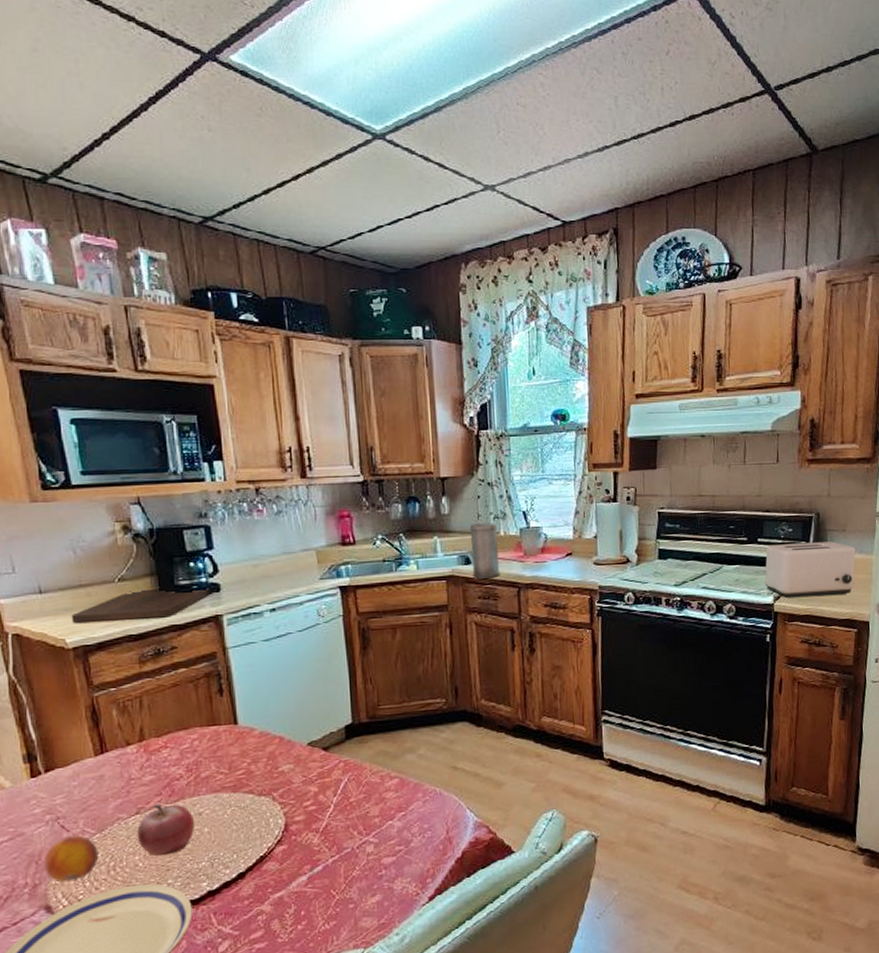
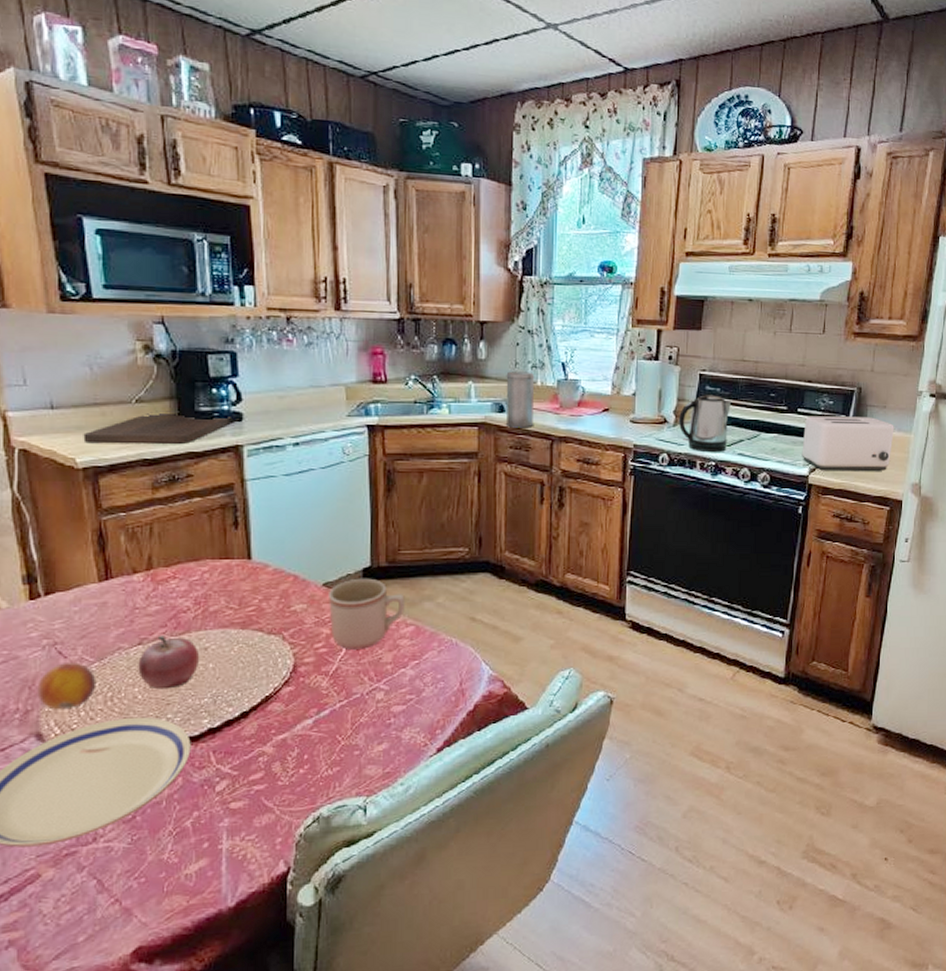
mug: none [314,734,388,806] -> present [329,578,405,650]
kettle: none [640,531,691,589] -> present [678,395,731,453]

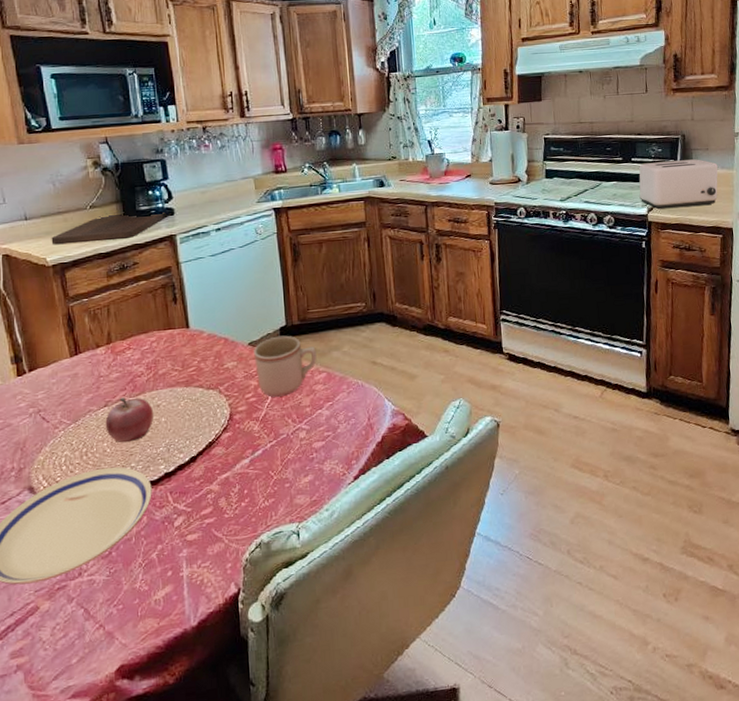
fruit: present [37,662,97,710] -> none [27,425,74,467]
canister: present [505,371,535,428] -> none [383,151,410,199]
kettle: present [678,395,731,453] -> none [530,154,575,204]

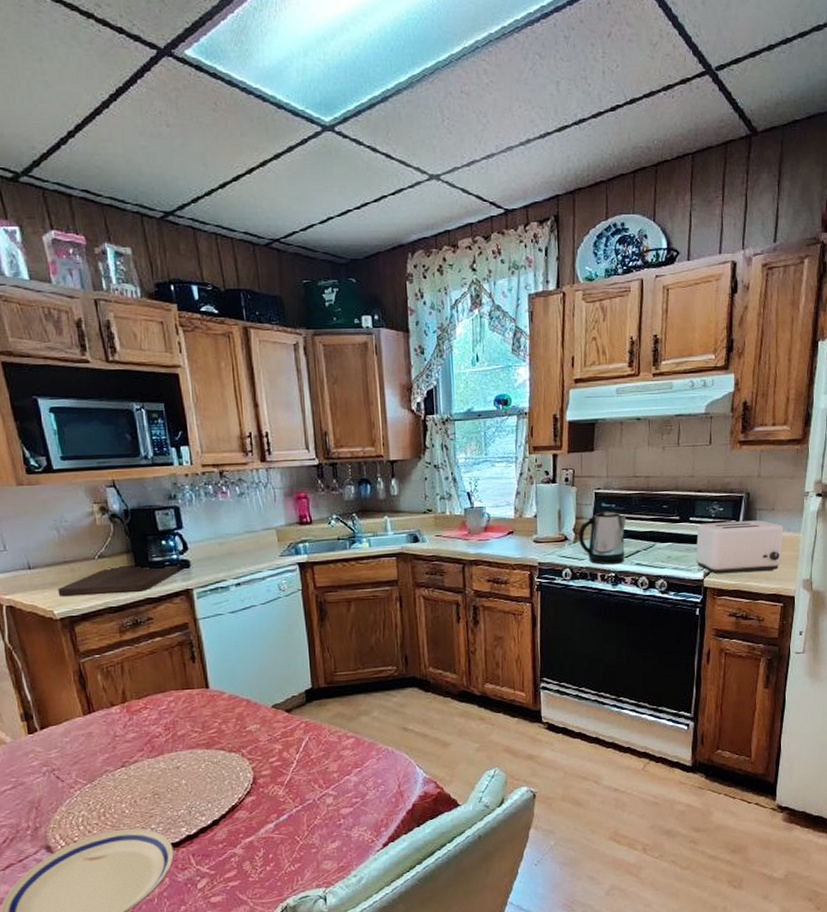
fruit: present [105,397,154,443] -> none [122,758,174,805]
mug: present [254,335,317,397] -> none [278,698,345,762]
kettle: none [530,154,575,204] -> present [577,511,626,566]

